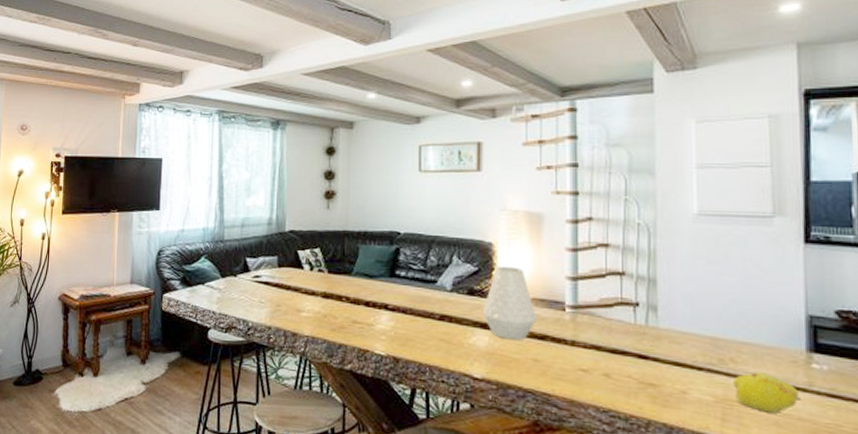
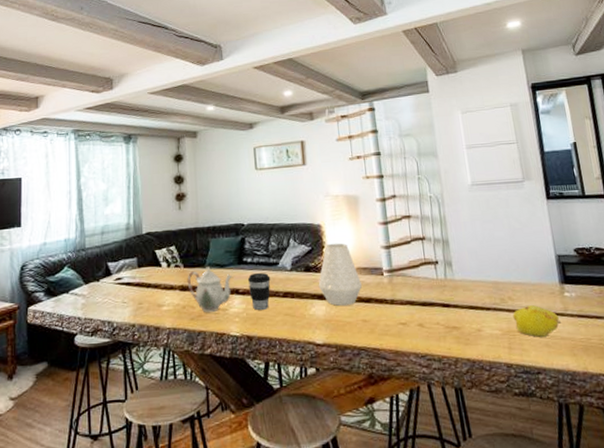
teapot: none [330,275,382,326] -> present [187,267,232,313]
coffee cup: none [399,288,426,331] -> present [247,272,271,310]

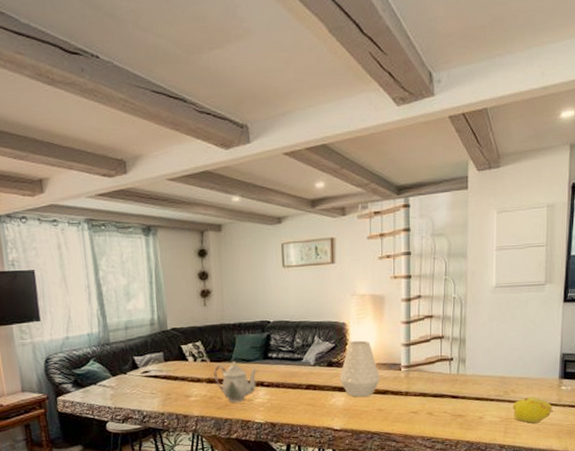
coffee cup: present [247,272,271,310] -> none [272,367,295,401]

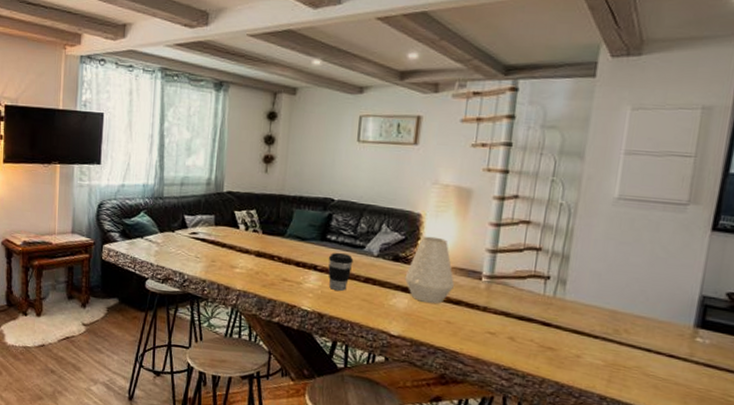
teapot: present [213,361,258,403] -> none [263,237,312,284]
coffee cup: none [272,367,295,401] -> present [328,252,354,291]
fruit: present [513,397,554,423] -> none [623,342,682,378]

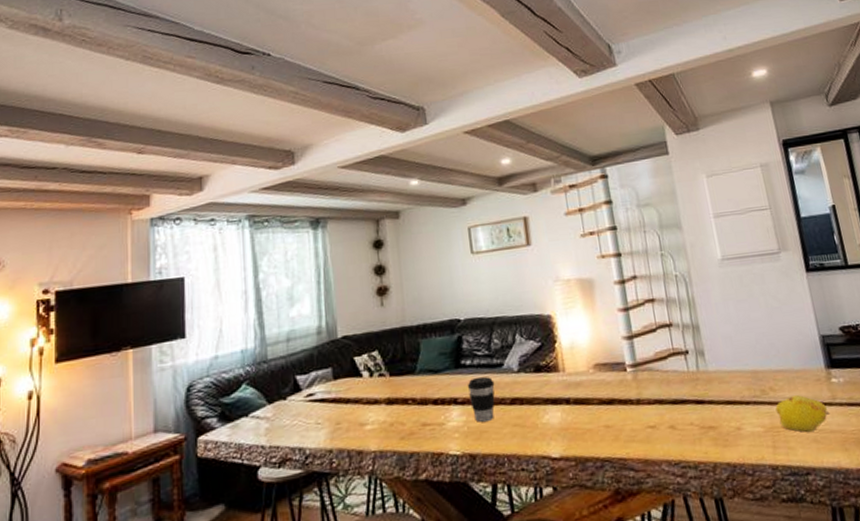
vase: present [404,236,454,304] -> none [551,335,602,412]
fruit: none [623,342,682,378] -> present [775,395,831,432]

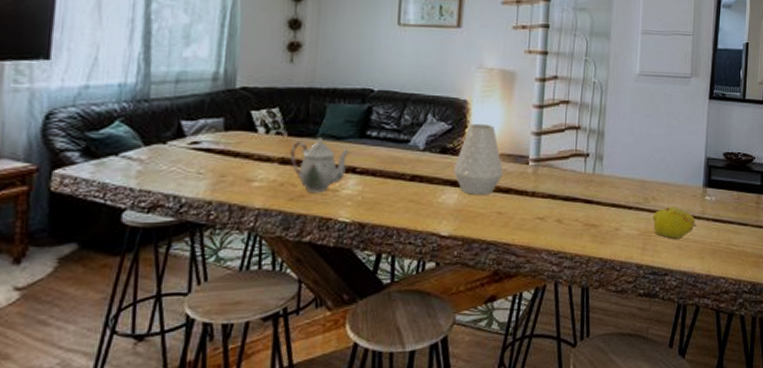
teapot: none [394,373,449,430] -> present [290,138,350,194]
coffee cup: present [467,376,495,422] -> none [368,149,398,193]
vase: none [551,335,602,412] -> present [453,123,503,196]

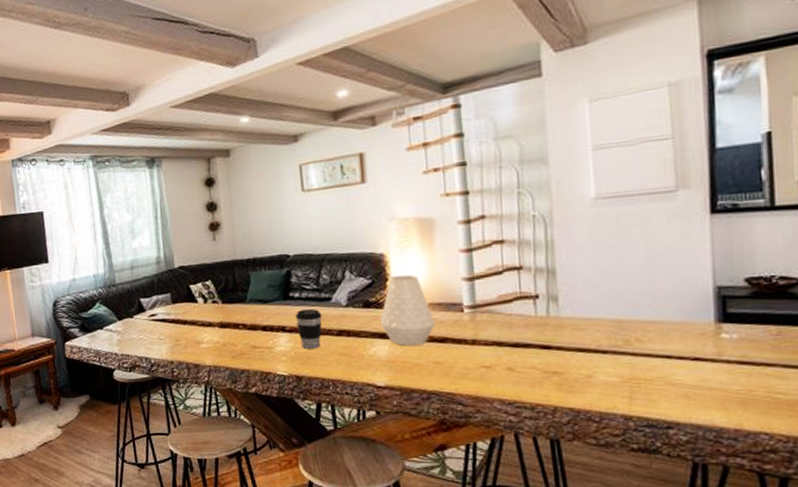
teapot: present [290,138,350,194] -> none [226,302,277,351]
coffee cup: none [368,149,398,193] -> present [295,308,322,349]
fruit: present [652,207,697,239] -> none [639,348,712,386]

